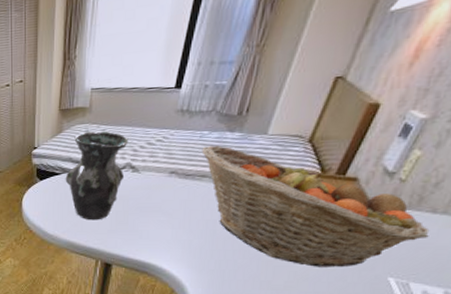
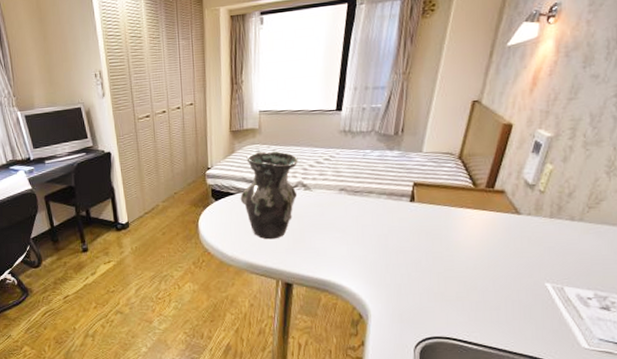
fruit basket: present [201,145,430,267] -> none [366,163,572,277]

